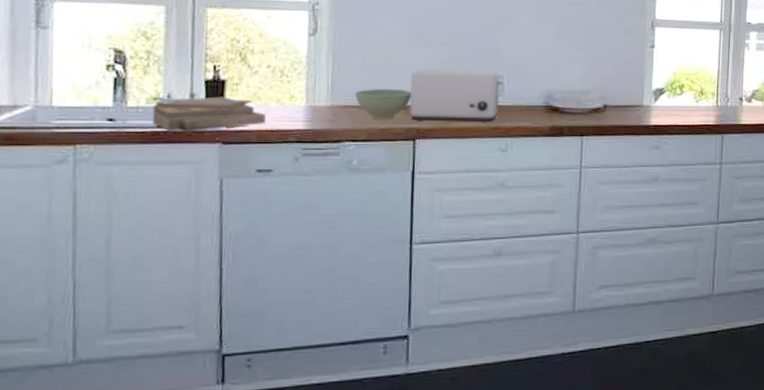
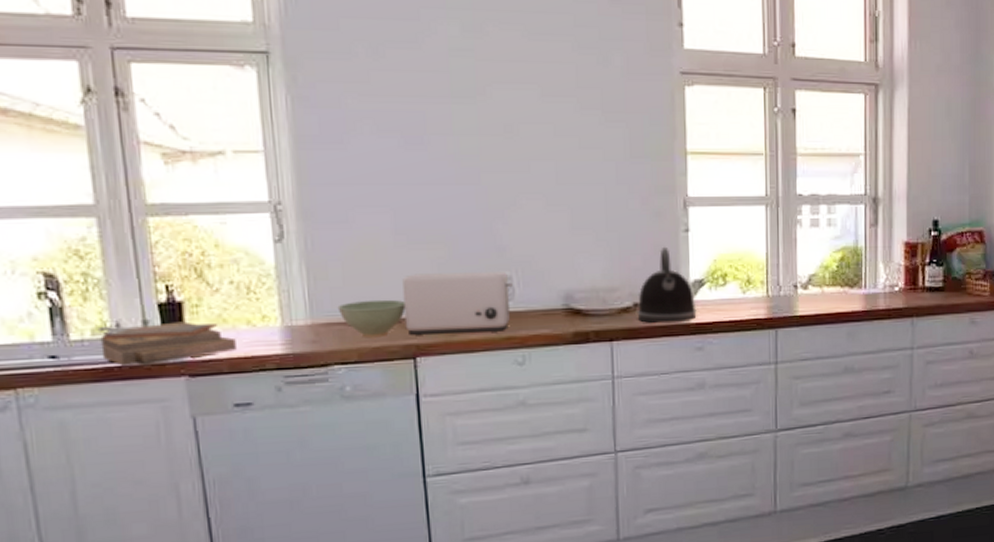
kettle: none [605,59,656,124] -> present [637,246,697,324]

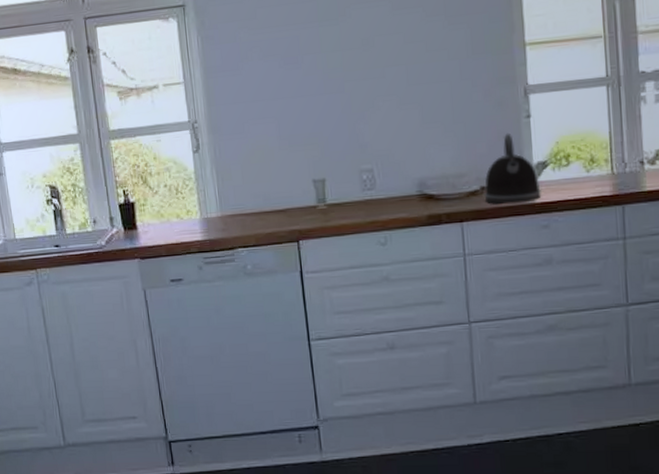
clipboard: present [97,321,237,367] -> none [82,217,171,252]
bowl: present [337,299,406,338] -> none [239,193,290,226]
toaster: present [402,272,513,336] -> none [286,165,374,223]

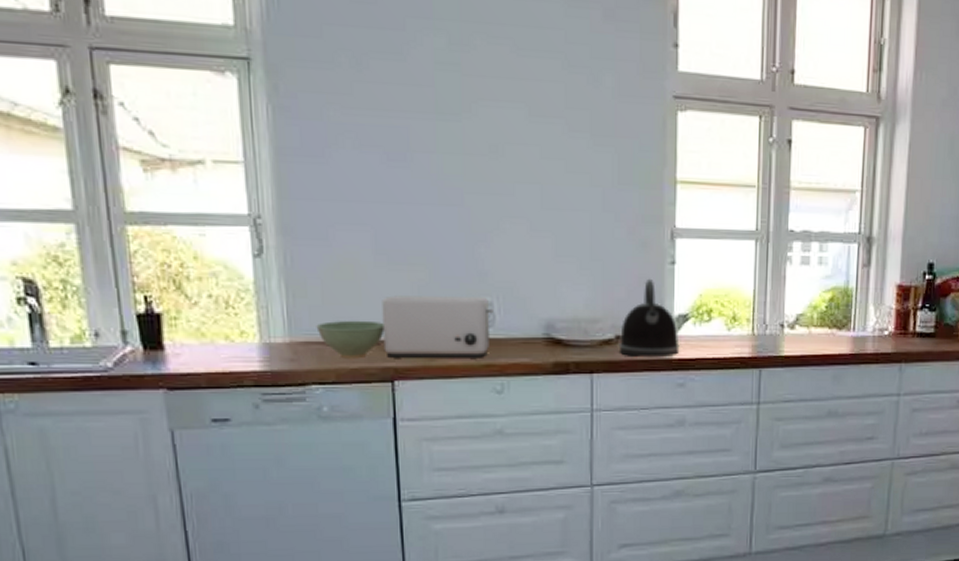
bowl: none [239,193,290,226] -> present [316,320,385,359]
toaster: none [286,165,374,223] -> present [382,295,493,360]

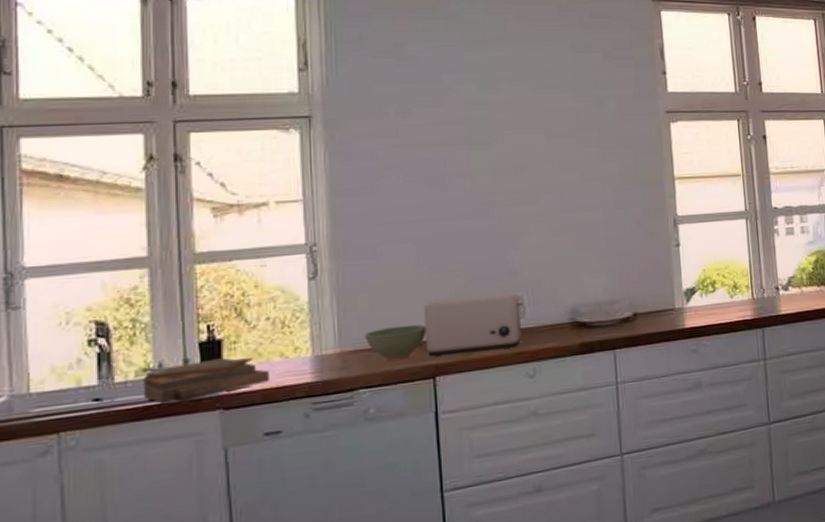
clipboard: none [76,333,215,377] -> present [141,357,269,404]
kettle: present [618,278,680,358] -> none [636,260,690,331]

